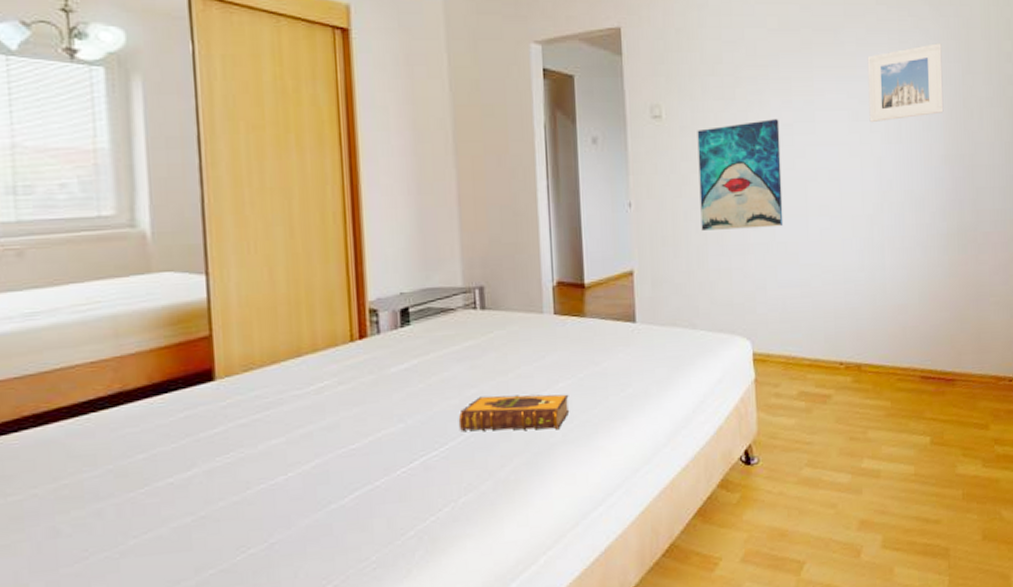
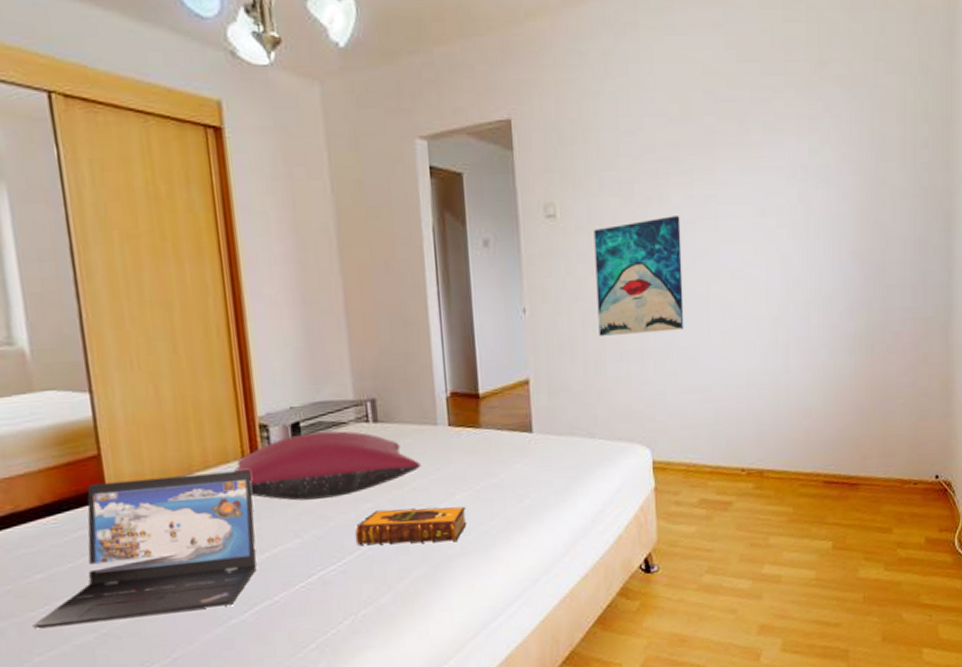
laptop: none [131,353,359,509] -> present [32,469,257,628]
pillow: none [341,317,526,385] -> present [233,430,421,501]
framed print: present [867,43,944,123] -> none [774,129,854,218]

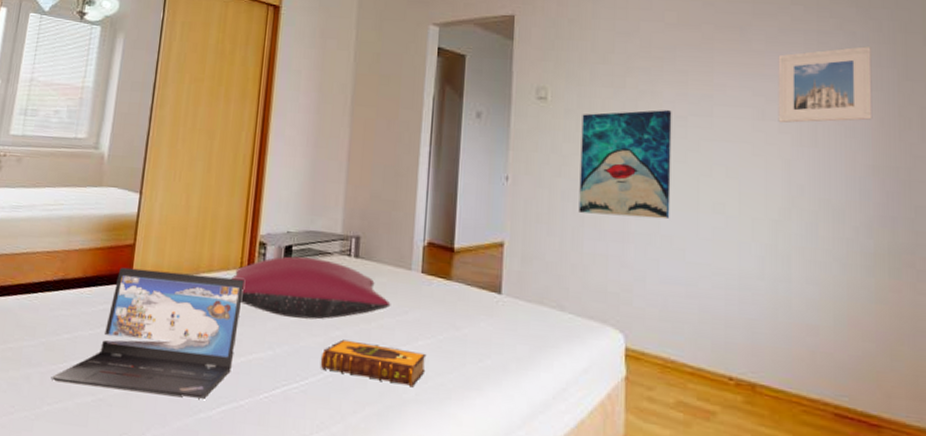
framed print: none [774,129,854,218] -> present [778,46,873,124]

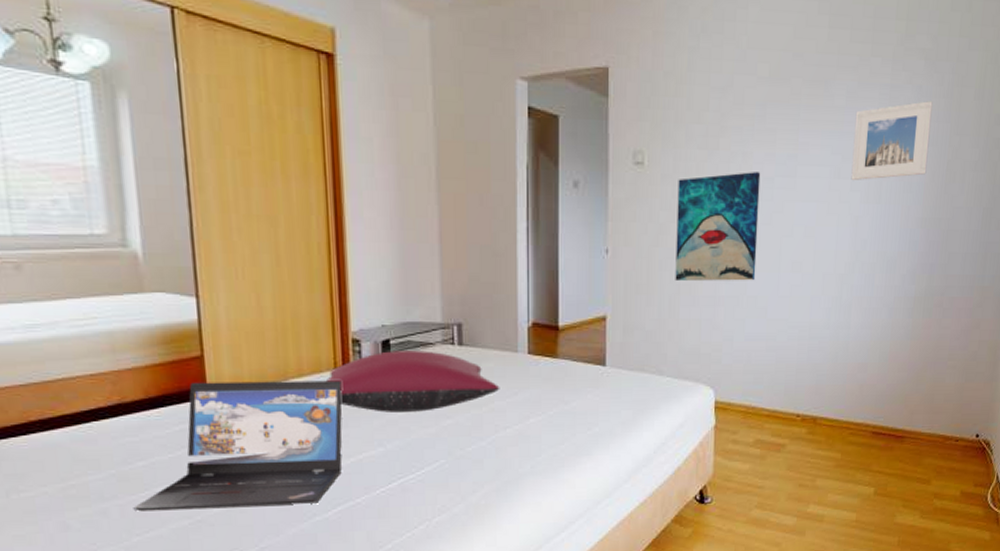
hardback book: present [320,339,427,388] -> none [434,427,539,462]

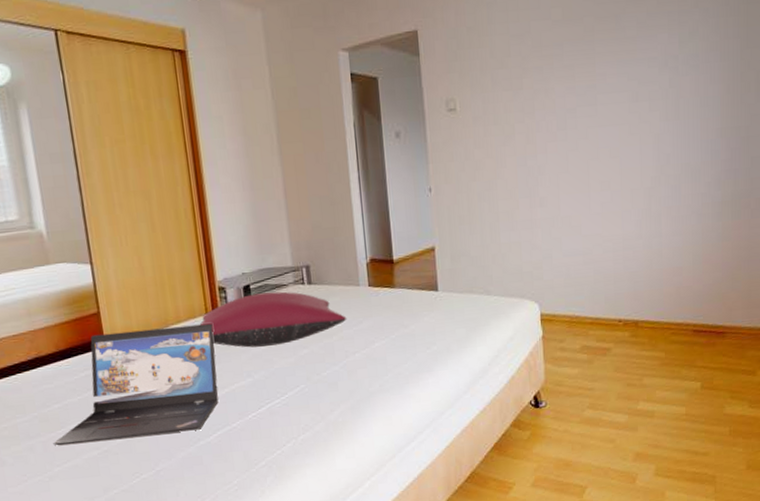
wall art: present [675,172,761,281] -> none [488,105,568,209]
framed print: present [851,101,933,181] -> none [647,21,721,102]

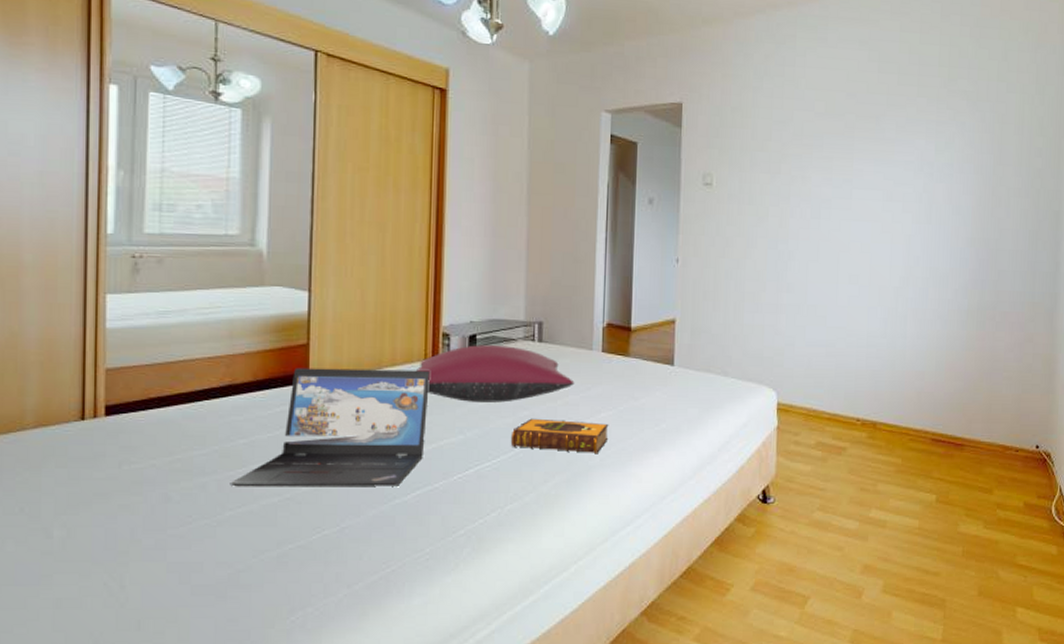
hardback book: none [294,352,385,383] -> present [510,418,609,455]

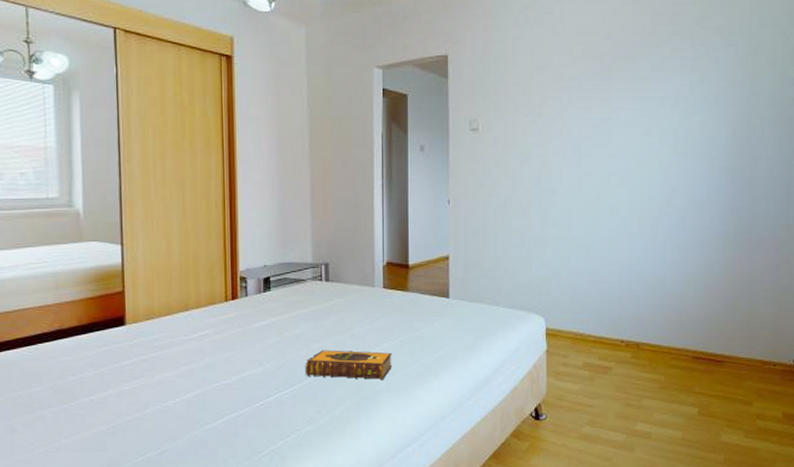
laptop: present [230,367,430,486] -> none [64,311,231,417]
pillow: present [415,345,575,403] -> none [218,286,360,337]

